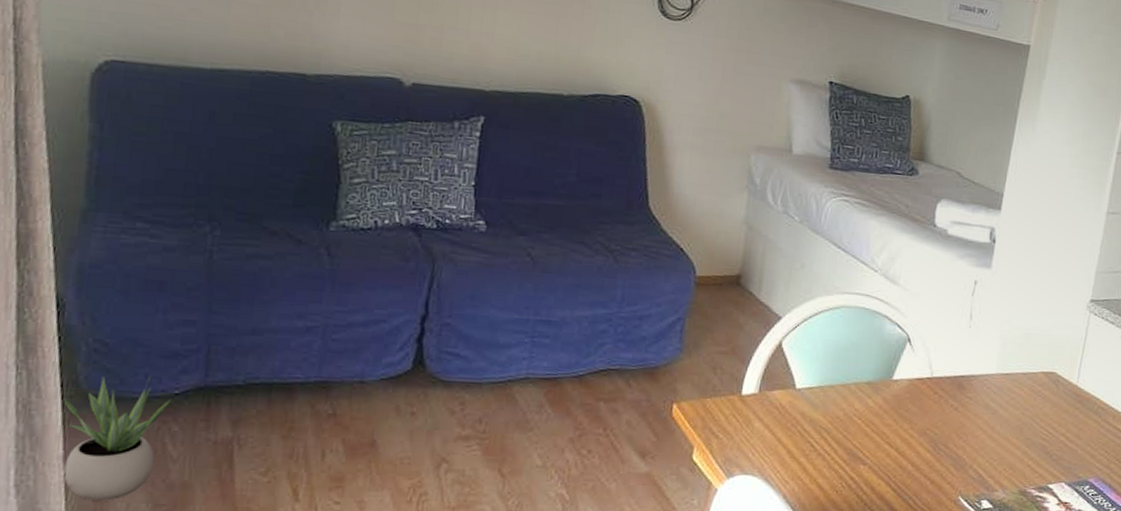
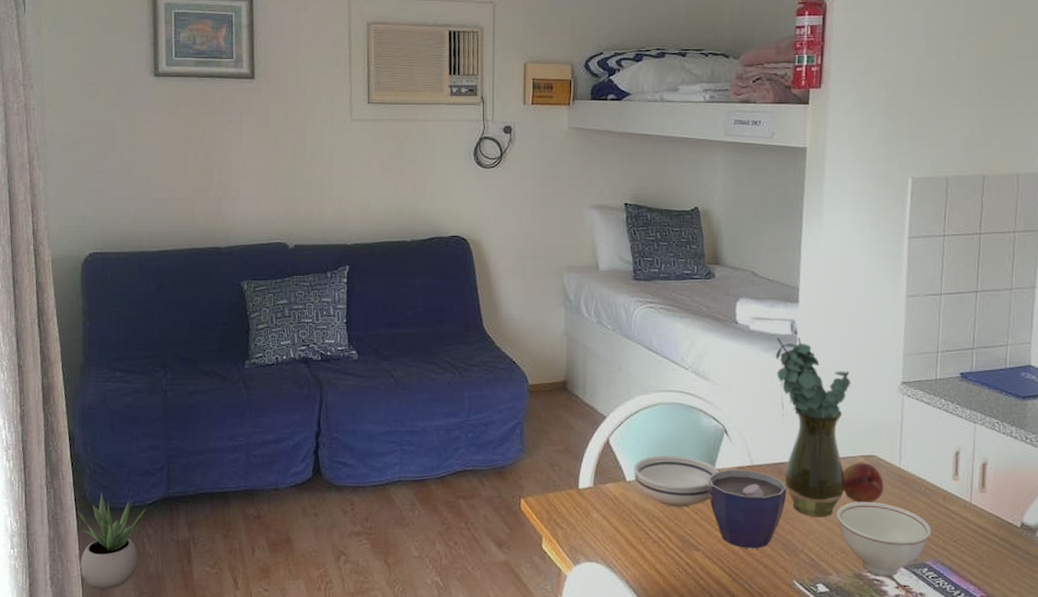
bowl: none [805,361,897,419] -> present [634,454,719,508]
cup: none [883,380,964,463] -> present [708,469,787,548]
vase: none [963,244,1042,433] -> present [775,337,851,518]
bowl: none [1010,418,1098,494] -> present [836,502,932,577]
fruit: none [1019,378,1060,420] -> present [842,462,884,503]

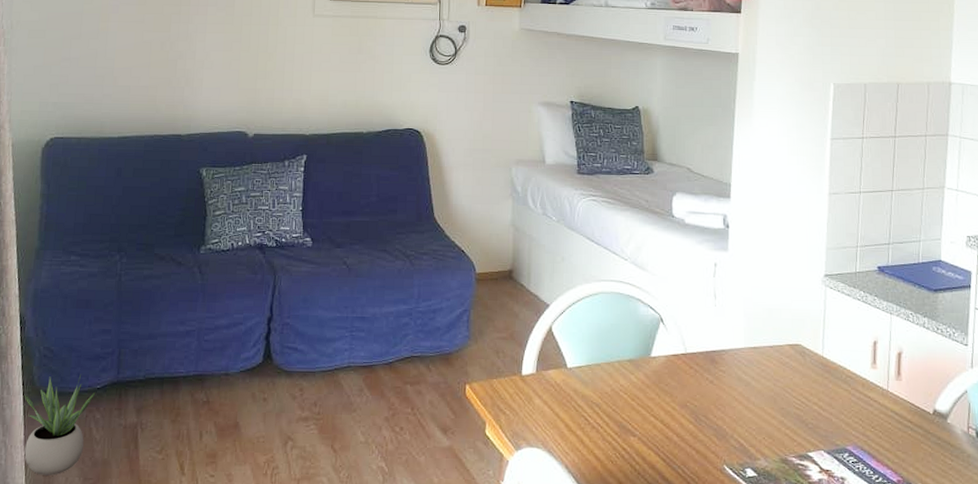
bowl: present [634,454,719,508] -> none [575,342,655,394]
cup: present [708,469,787,548] -> none [645,357,718,434]
vase: present [775,337,851,518] -> none [708,231,778,404]
bowl: present [836,502,932,577] -> none [764,389,852,462]
fruit: present [842,462,884,503] -> none [769,350,808,390]

